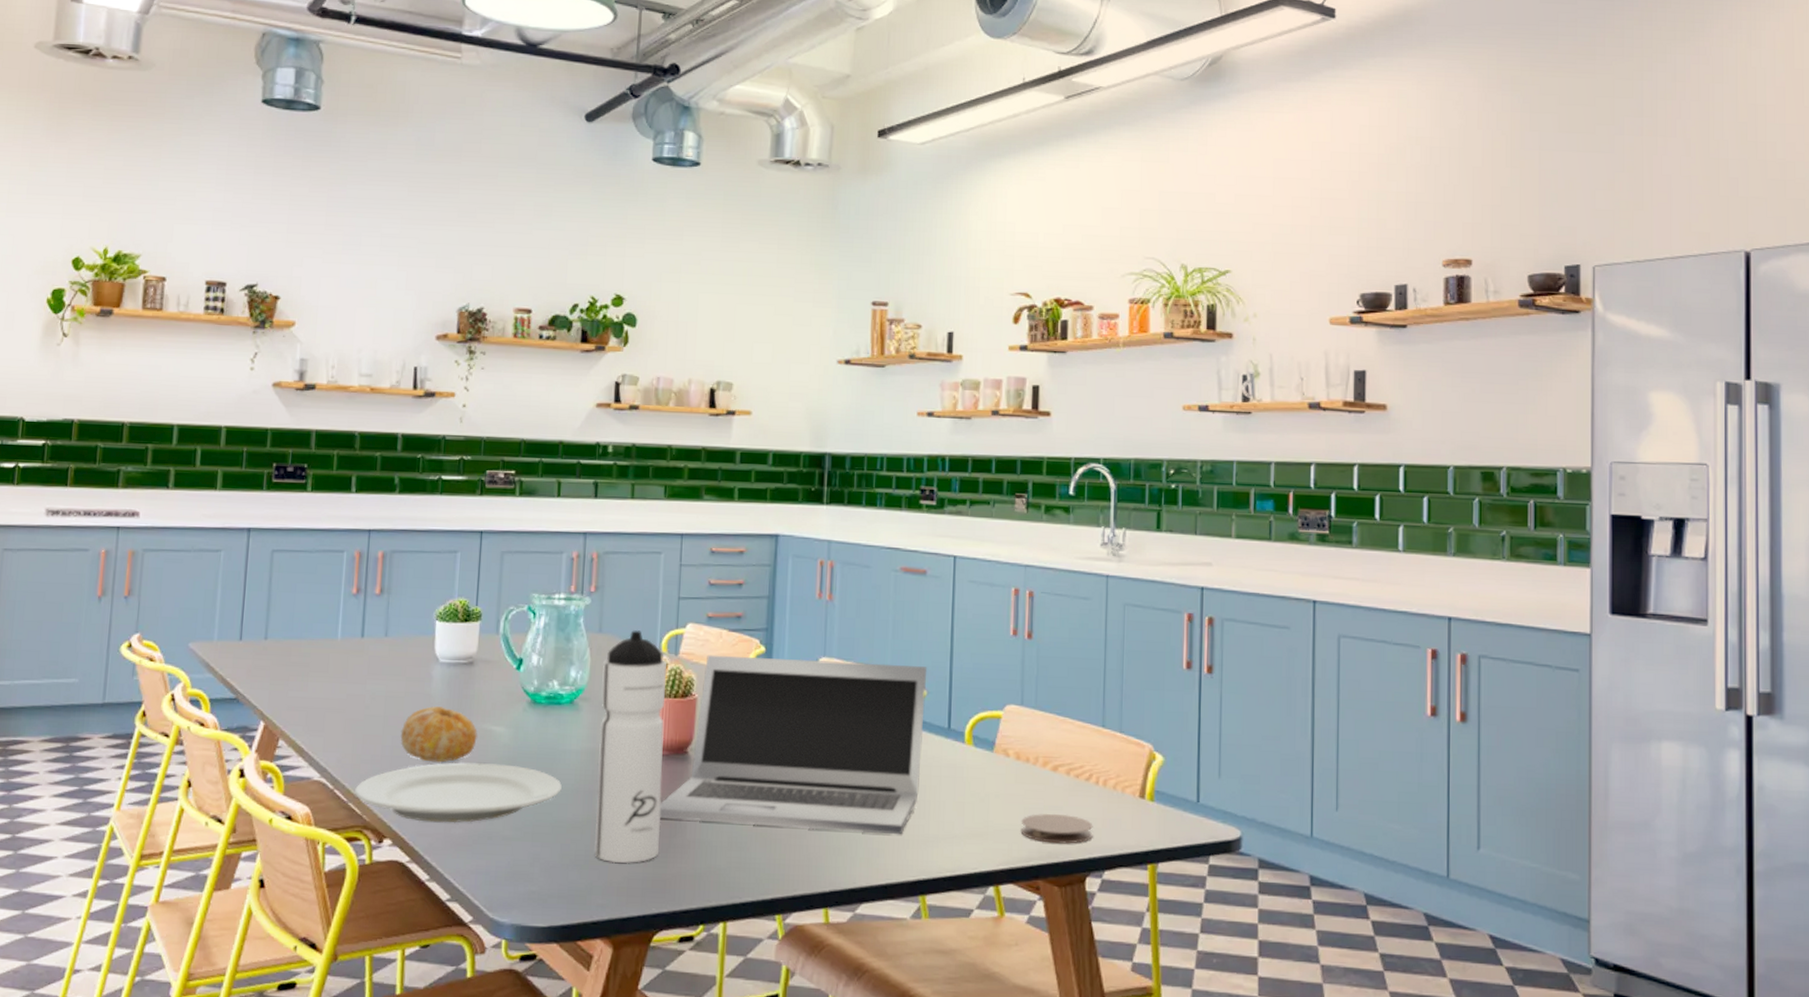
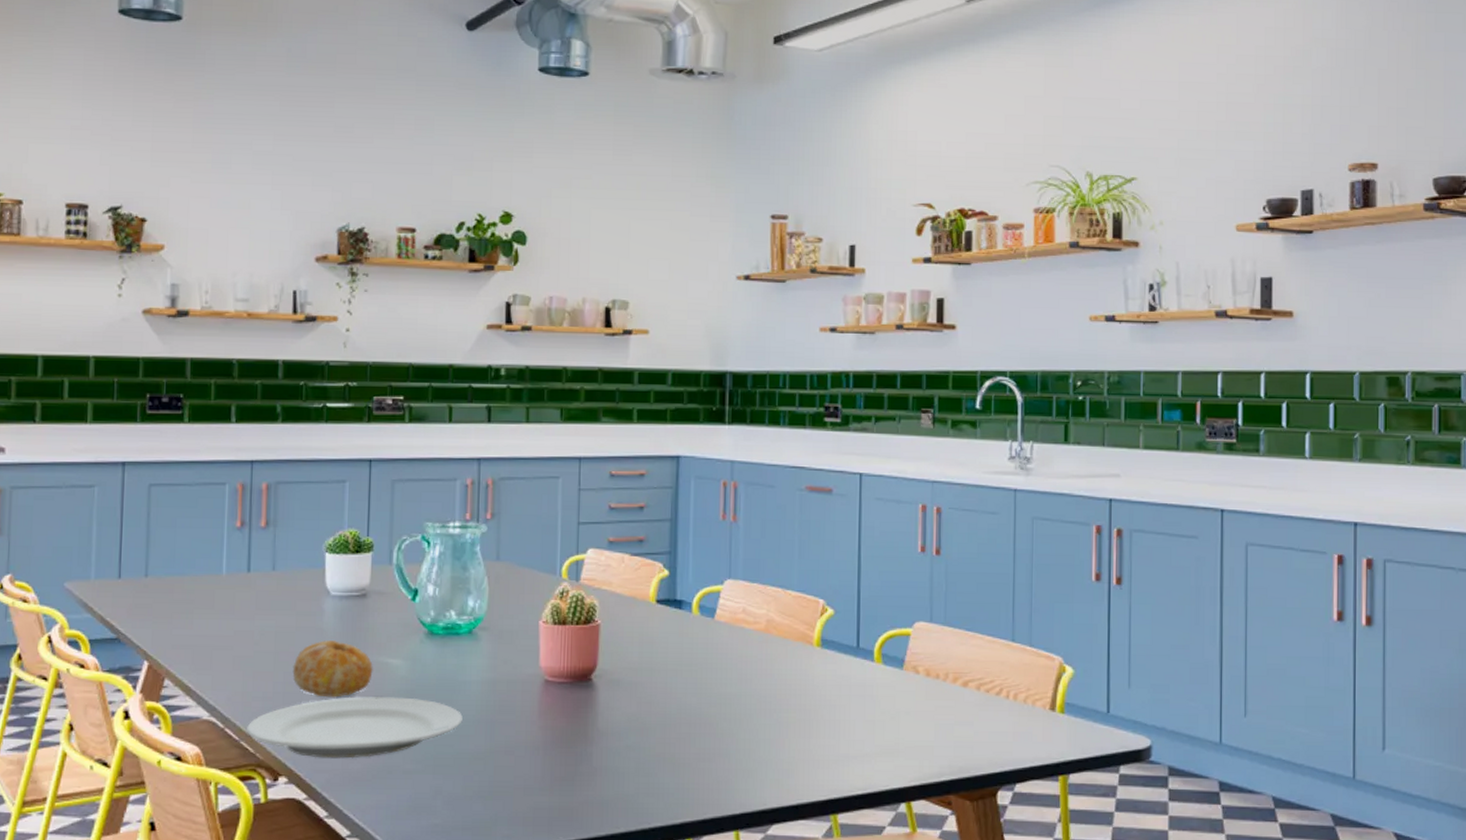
water bottle: present [594,630,668,864] -> none [498,557,569,794]
laptop: present [659,654,928,835] -> none [564,580,835,755]
coaster: present [1020,813,1093,844] -> none [931,728,1004,759]

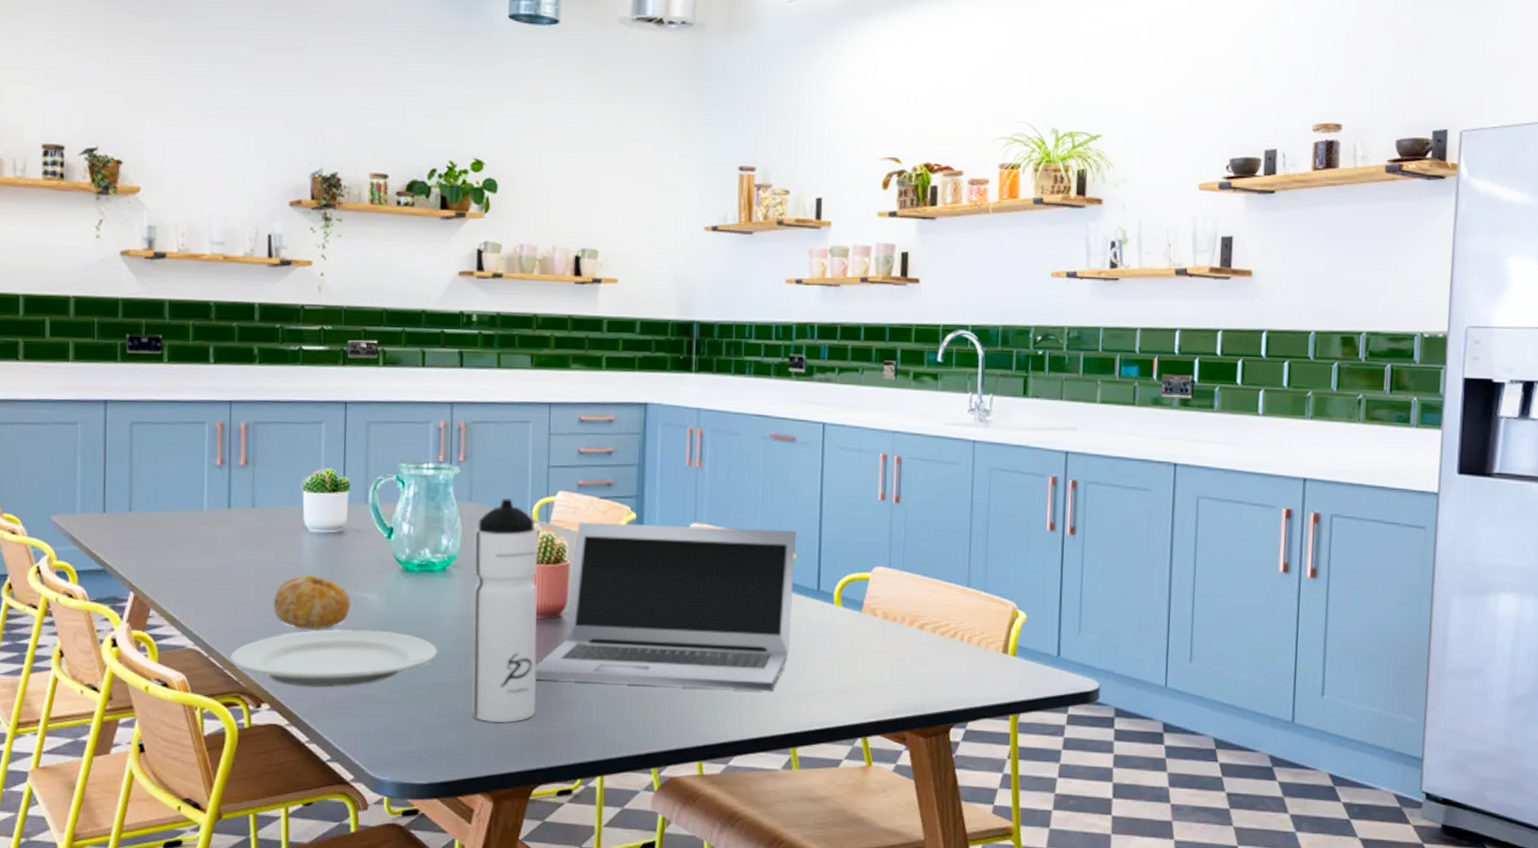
water bottle: none [498,557,569,794] -> present [471,499,539,723]
laptop: none [564,580,835,755] -> present [535,522,797,692]

